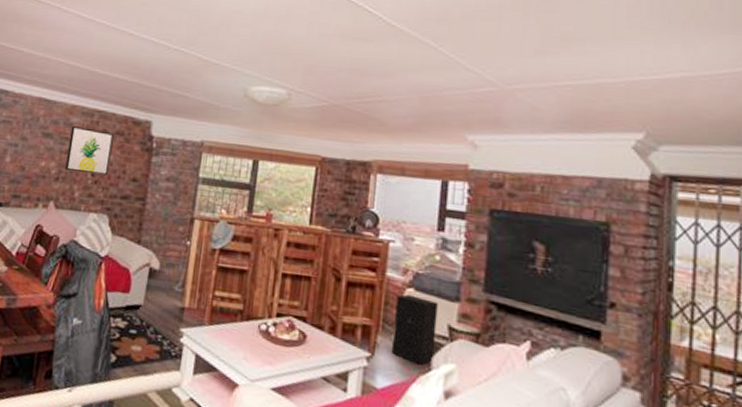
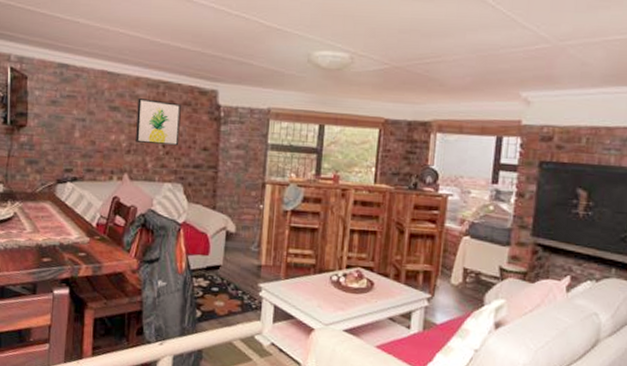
speaker: present [391,294,438,365] -> none [449,242,491,302]

